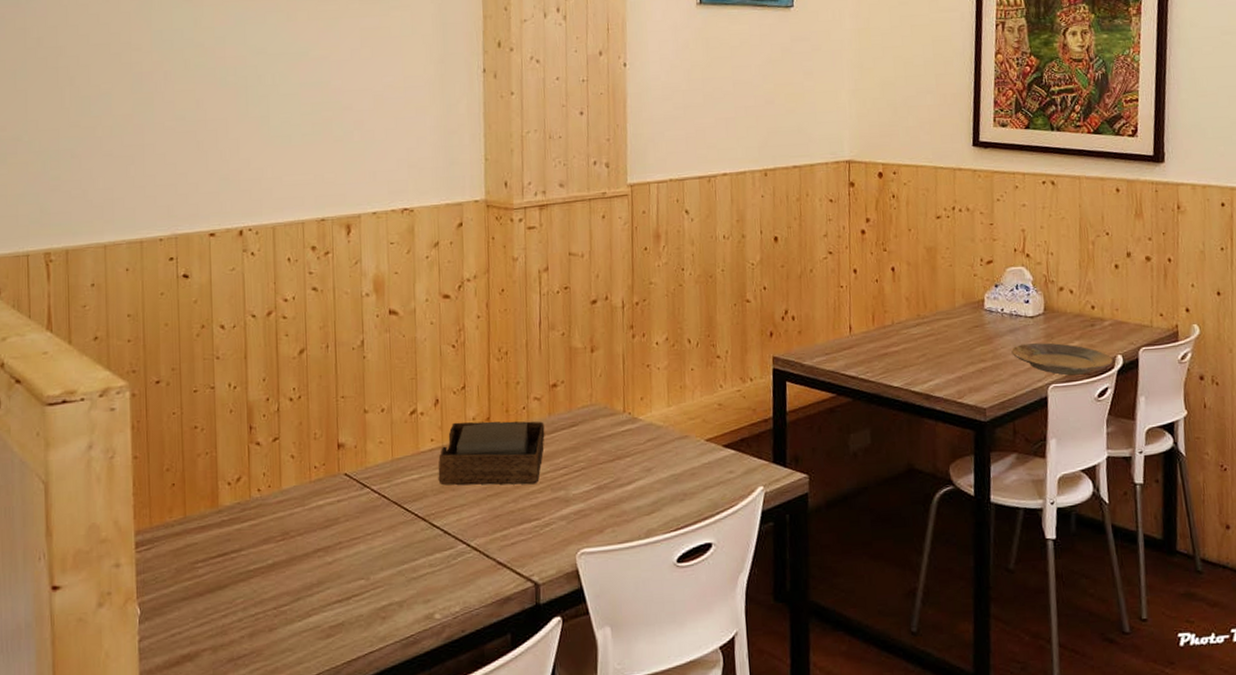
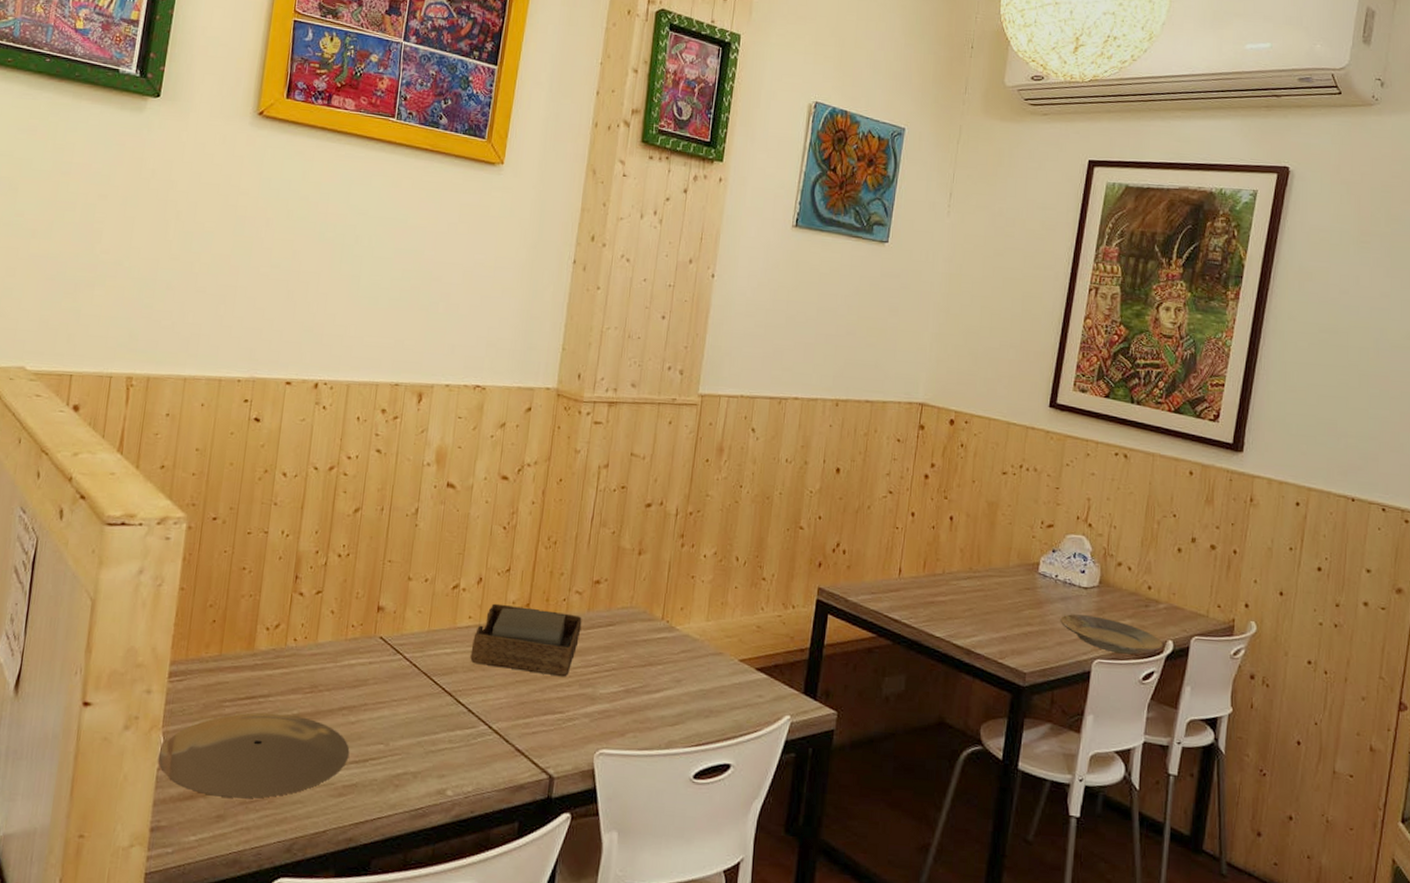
plate: none [137,565,332,658] -> present [158,712,350,799]

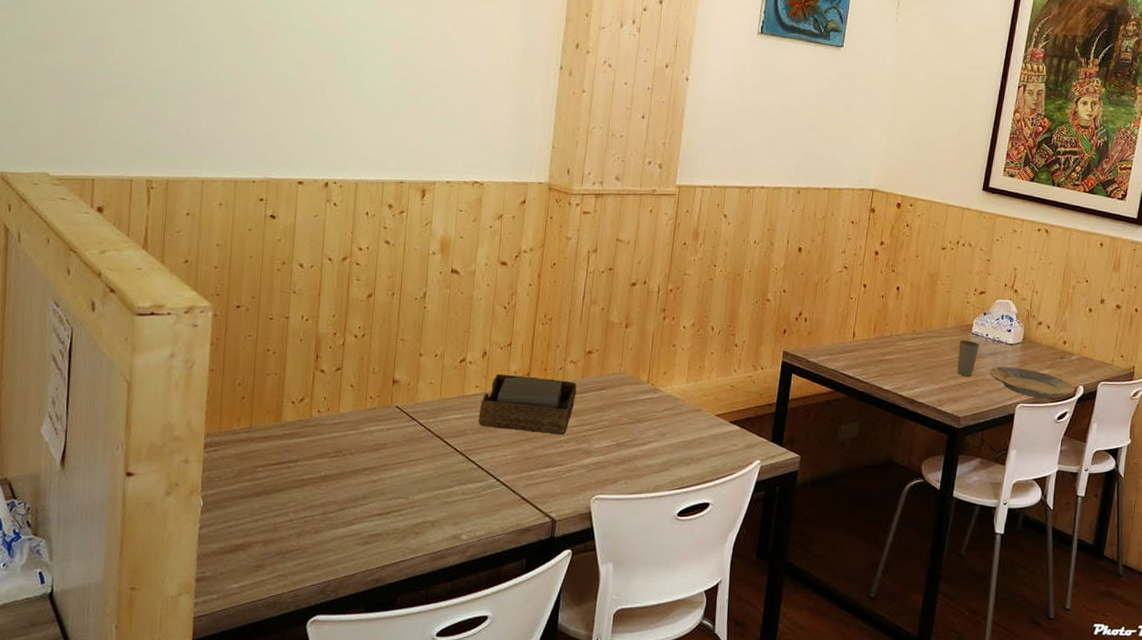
plate: present [158,712,350,799] -> none [199,475,373,550]
cup: none [1022,581,1048,625] -> present [957,340,980,377]

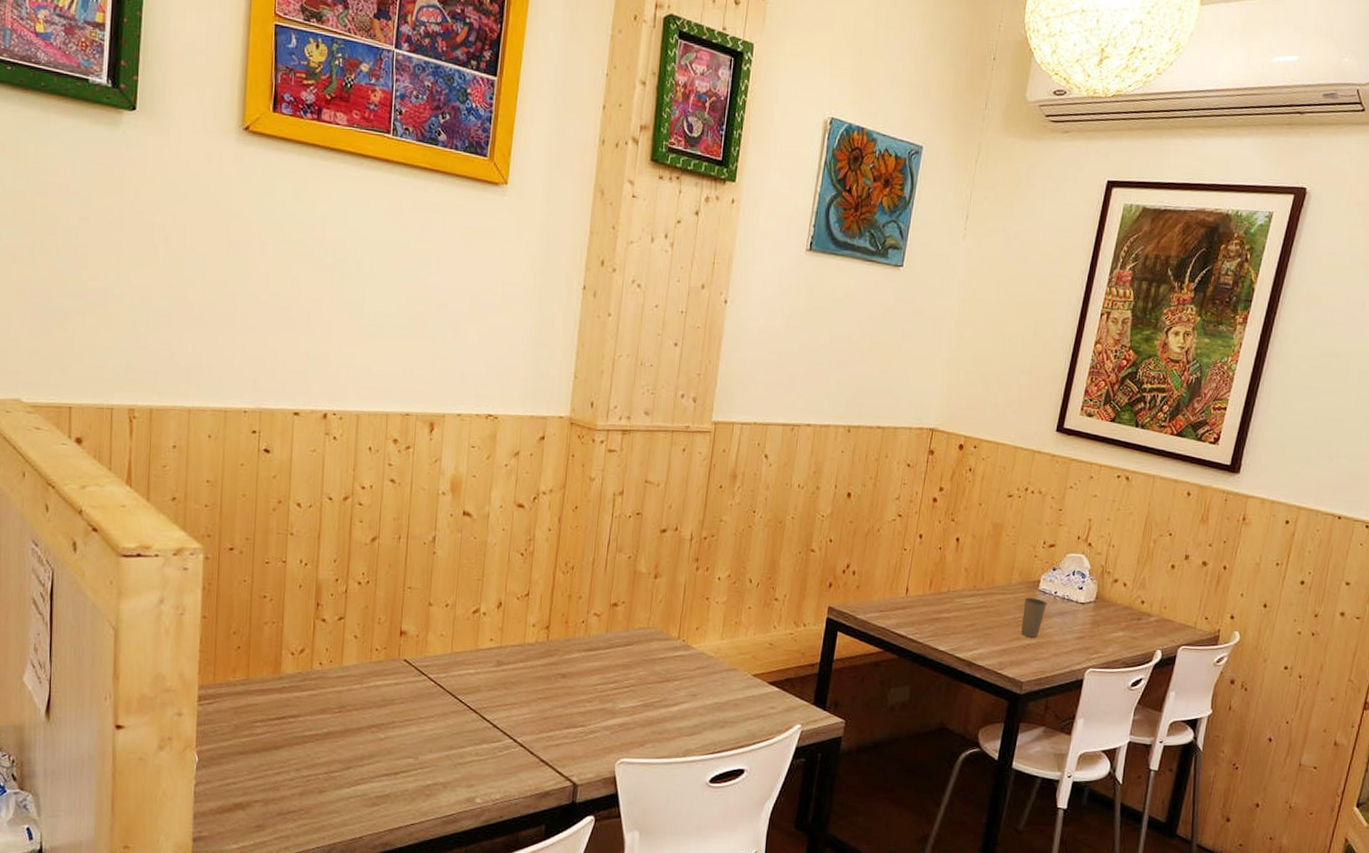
napkin holder: present [478,373,577,435] -> none [493,626,601,694]
plate: present [989,366,1076,399] -> none [1057,627,1153,664]

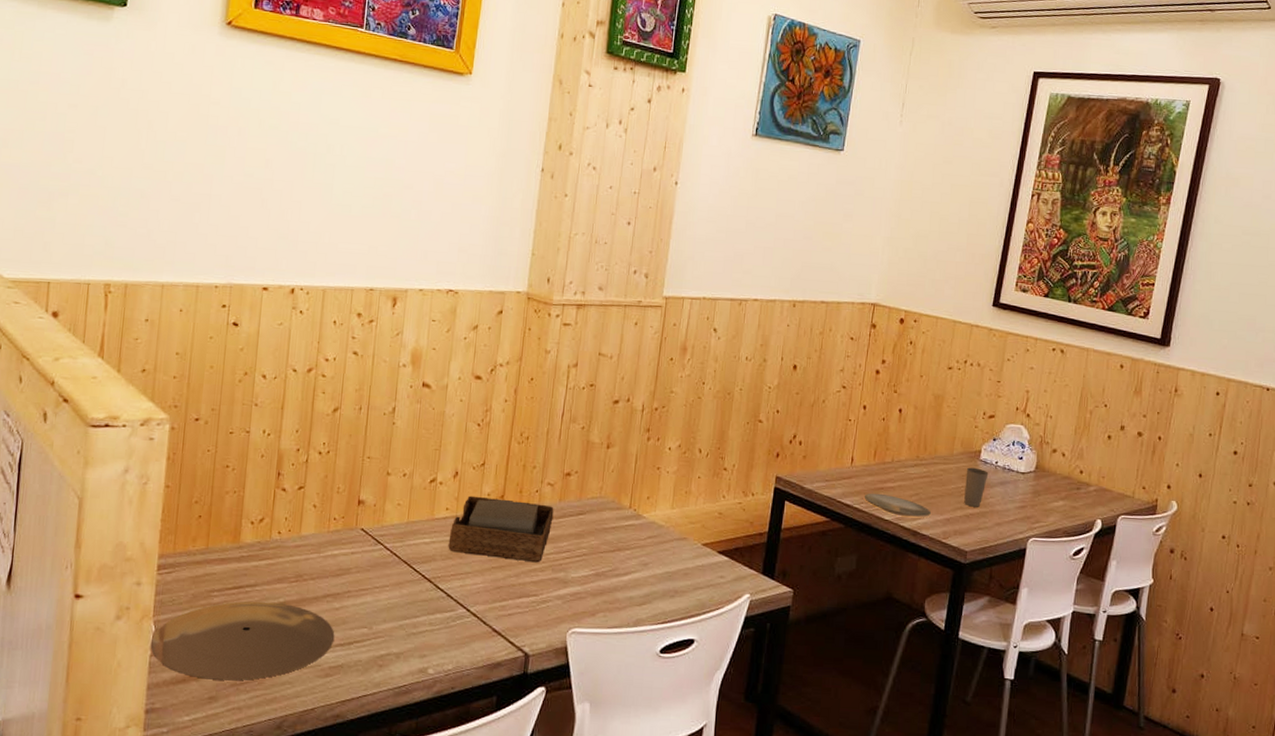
plate: none [194,731,381,810] -> present [150,601,335,681]
napkin holder: none [493,626,601,694] -> present [448,495,554,563]
plate: none [918,623,988,648] -> present [863,493,932,517]

